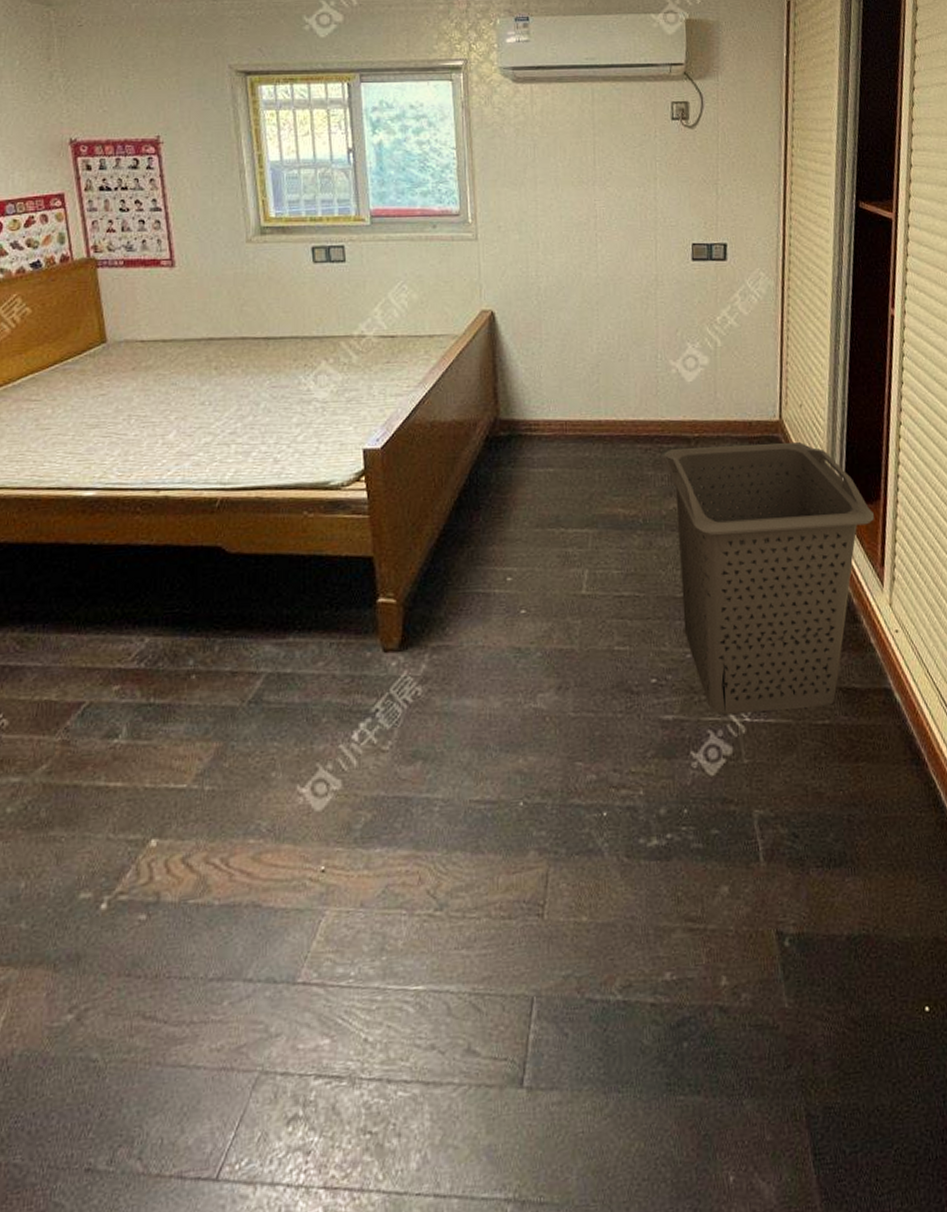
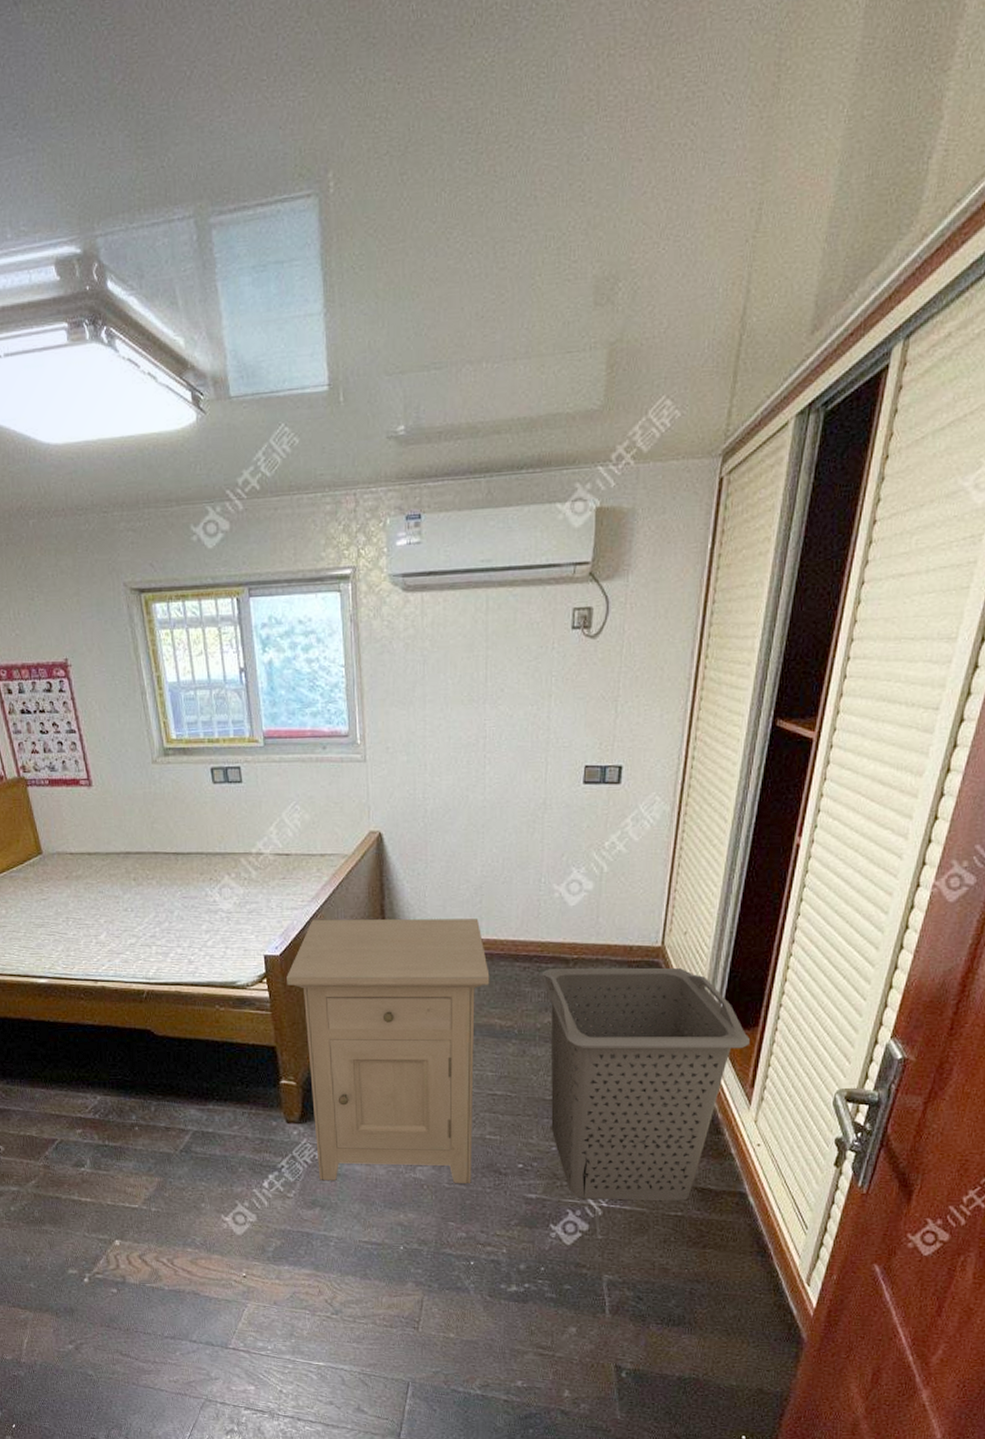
nightstand: none [388,399,611,723] -> present [287,919,490,1183]

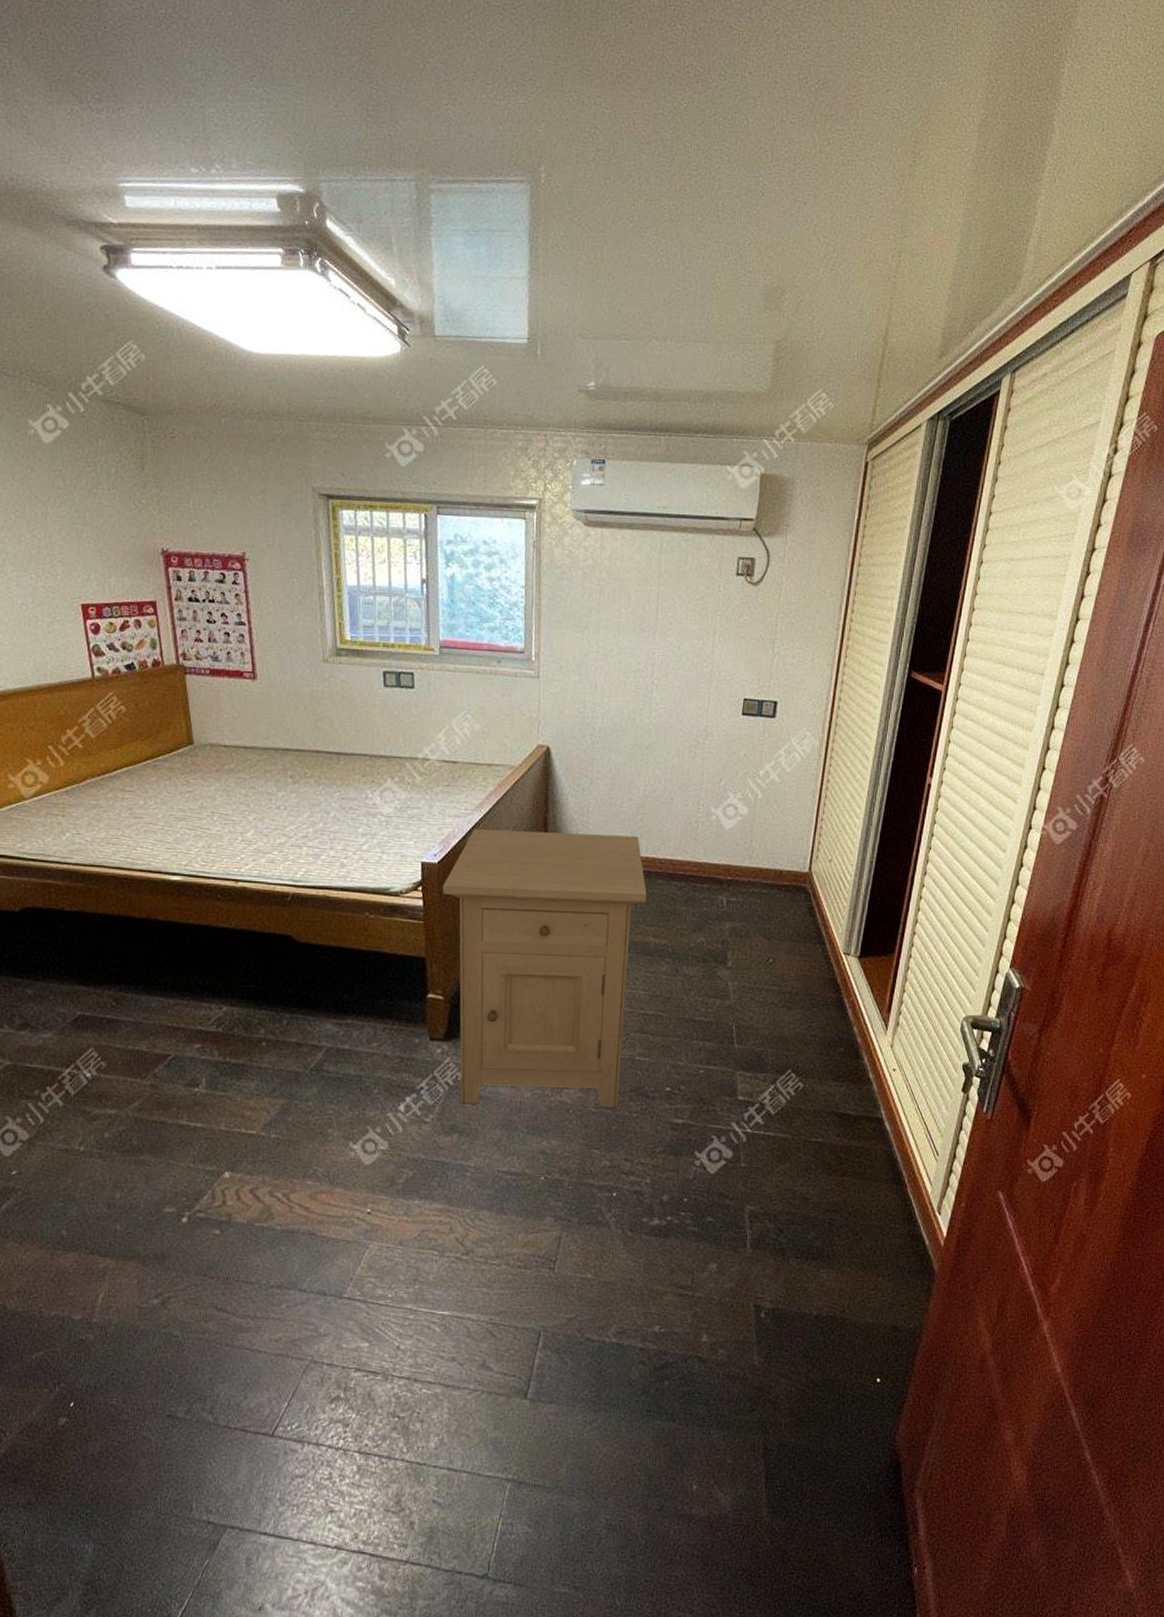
laundry basket: present [540,968,750,1201] -> none [695,889,887,1127]

